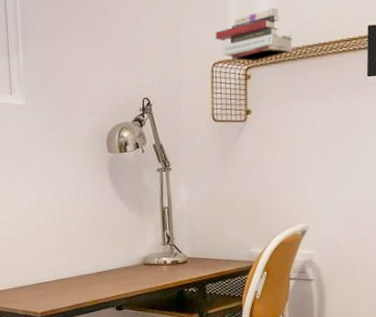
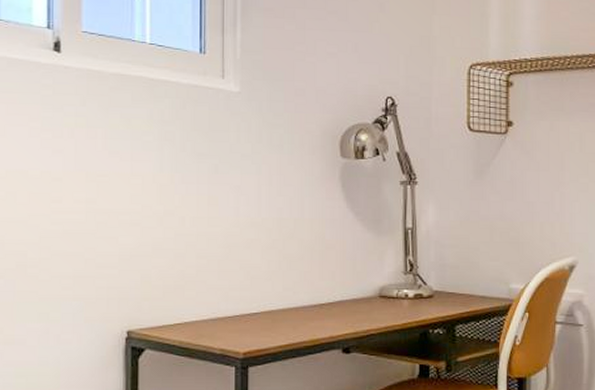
books: present [215,7,293,62] -> none [473,10,561,67]

